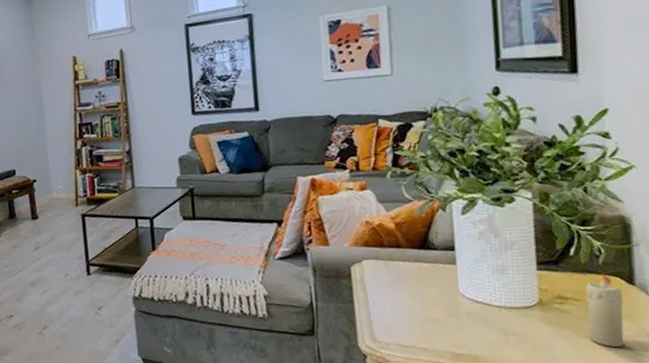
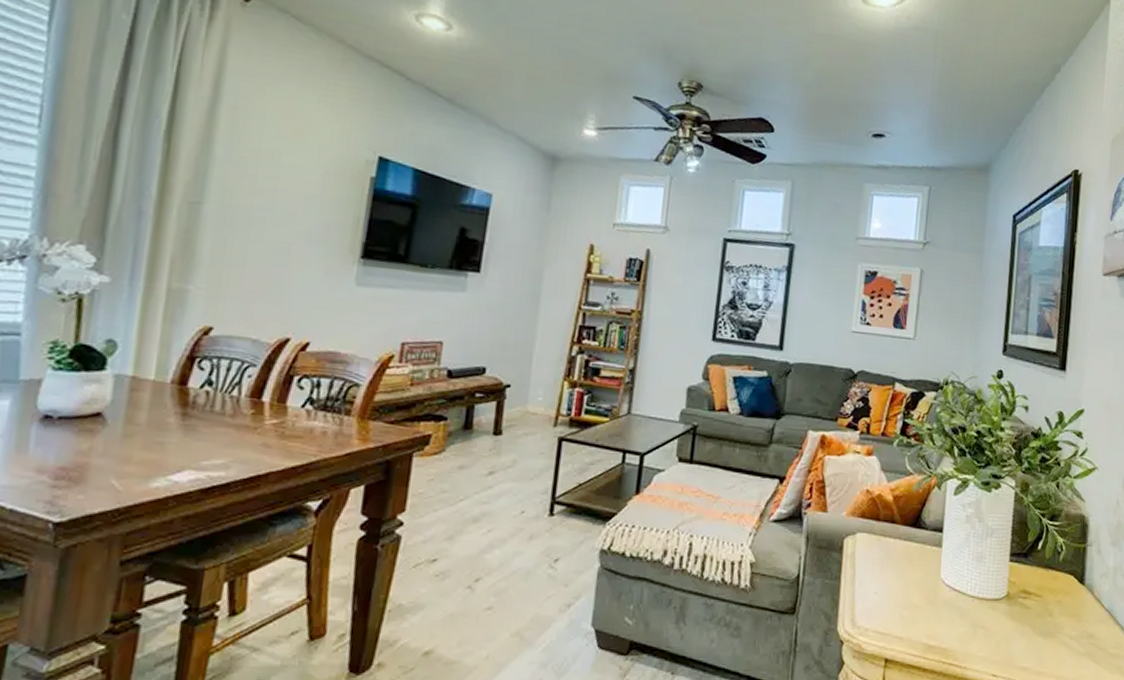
candle: present [585,273,624,348] -> none [1043,570,1074,648]

